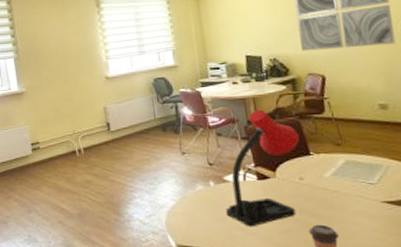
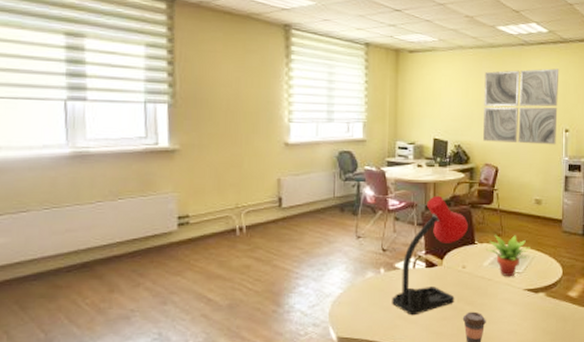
succulent plant: none [325,143,382,189] -> present [486,234,531,277]

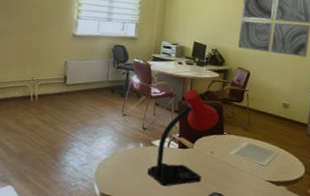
succulent plant: present [486,234,531,277] -> none [233,128,275,168]

